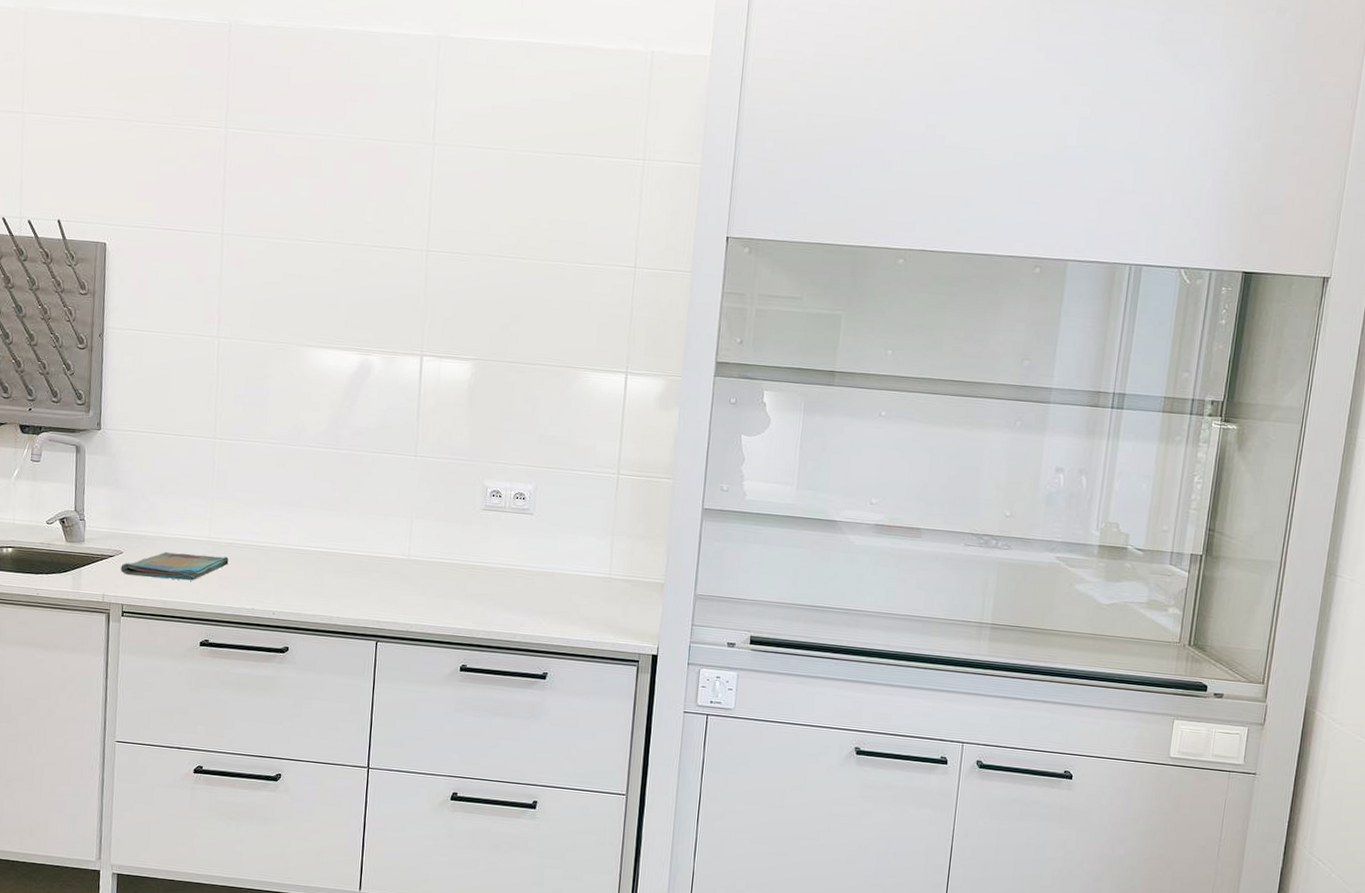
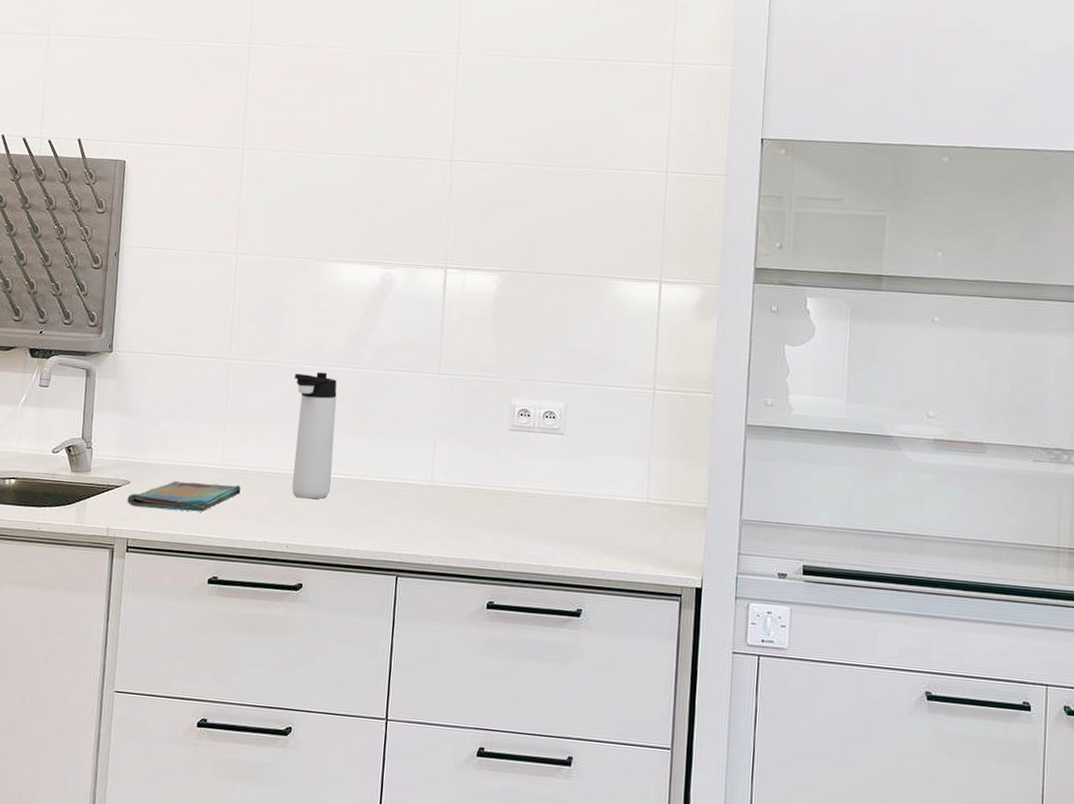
thermos bottle: none [277,452,319,571] -> present [292,371,337,500]

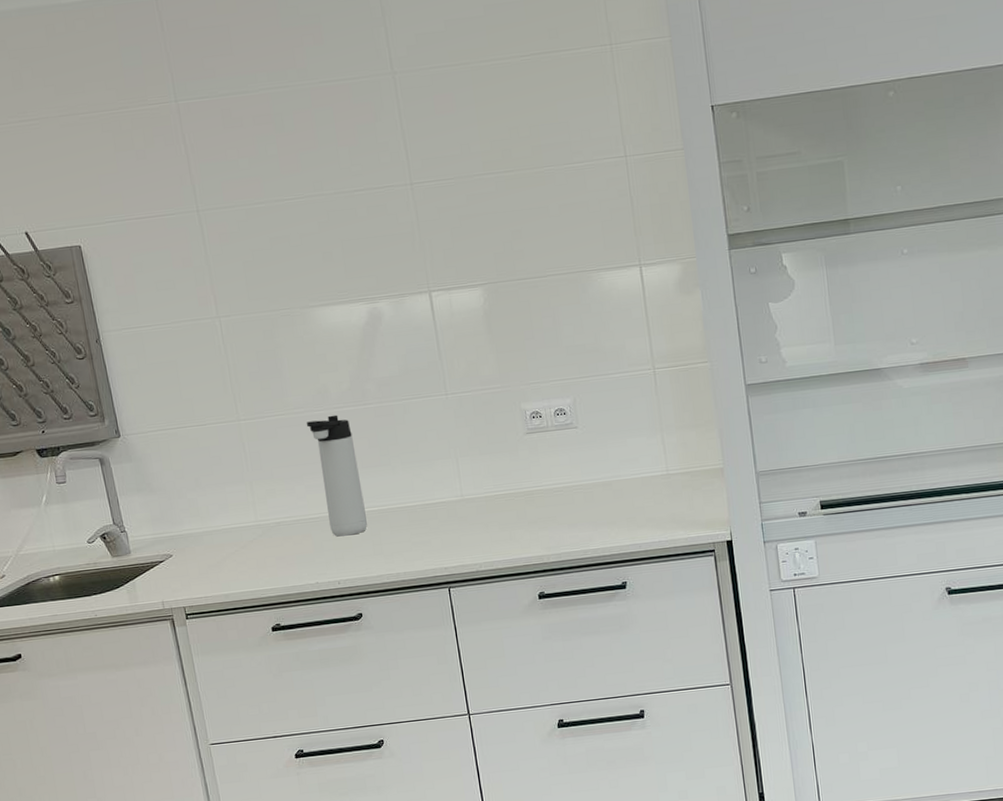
dish towel: present [127,481,241,512] -> none [173,536,282,578]

